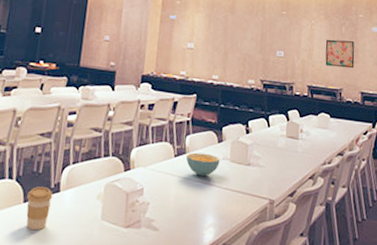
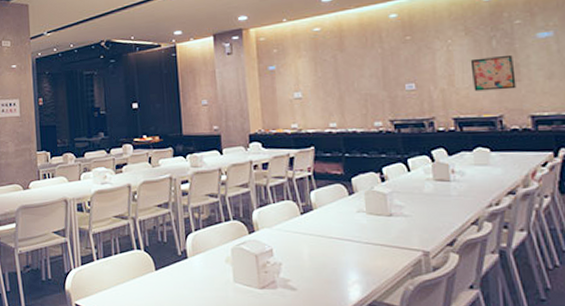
coffee cup: present [26,186,53,231] -> none [157,255,182,296]
cereal bowl: present [186,152,220,177] -> none [313,208,354,232]

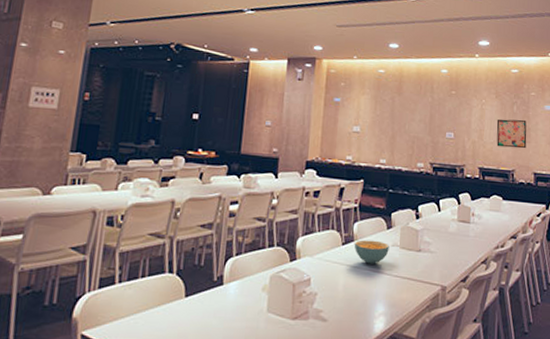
cereal bowl: none [313,208,354,232] -> present [354,240,389,264]

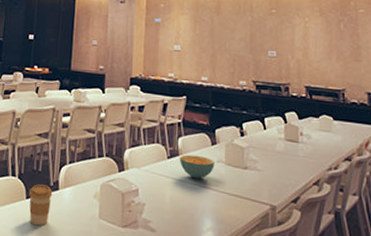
coffee cup: none [188,280,216,326] -> present [28,184,53,226]
wall art: present [496,119,527,149] -> none [322,37,357,68]

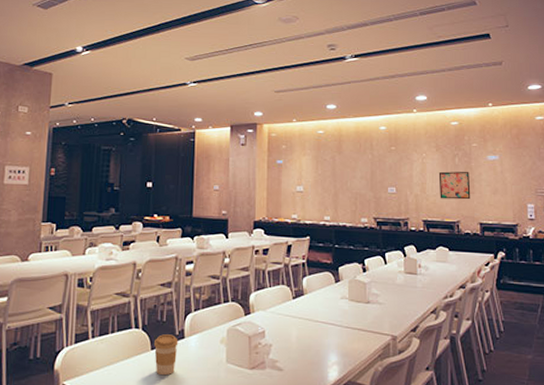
cereal bowl: present [179,154,215,179] -> none [304,293,338,316]
wall art: none [322,37,357,68] -> present [438,171,471,200]

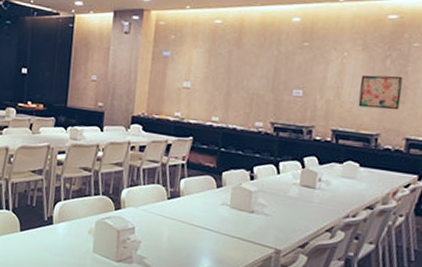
coffee cup: present [153,334,178,376] -> none [22,218,47,257]

